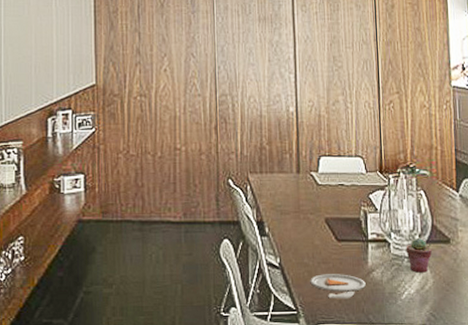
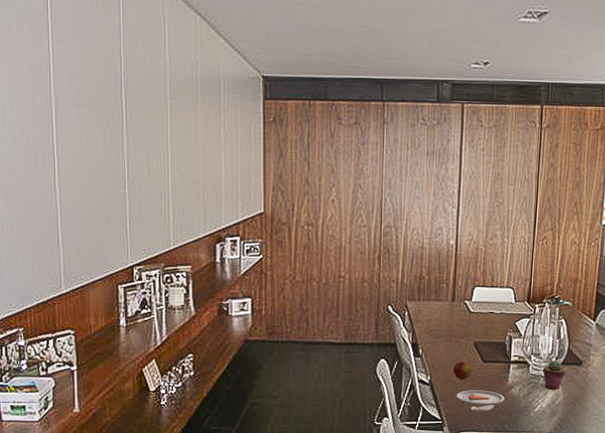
apple: none [305,241,326,263] -> present [453,362,472,380]

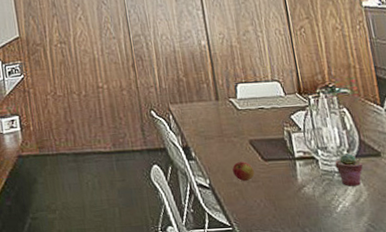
dinner plate: present [456,390,505,412] -> none [241,191,298,215]

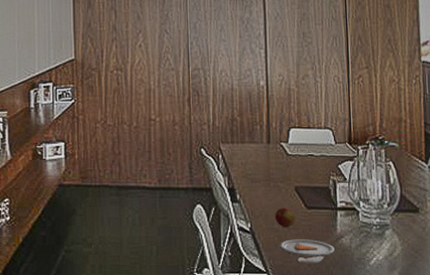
dinner plate: none [241,191,298,215] -> present [280,239,335,264]
potted succulent: present [334,153,363,186] -> none [374,207,401,240]

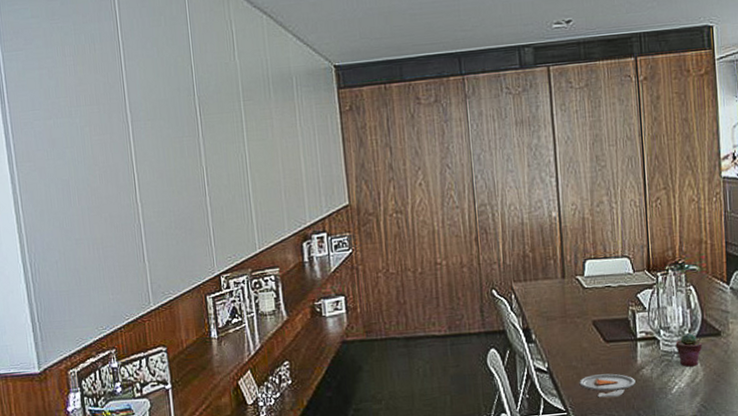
apple: present [275,208,296,228] -> none [573,343,595,365]
potted succulent: none [374,207,401,240] -> present [675,333,702,367]

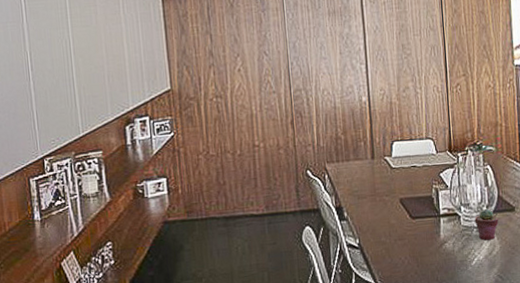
dinner plate: present [579,373,636,398] -> none [388,248,439,271]

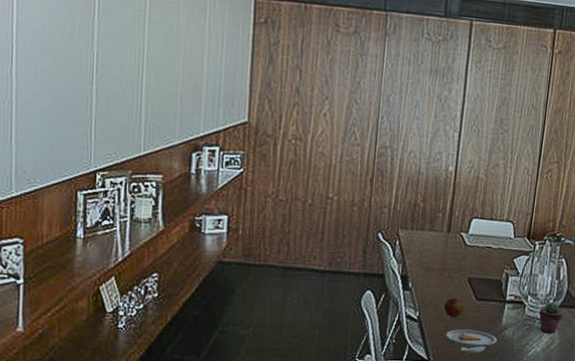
apple: none [382,220,402,240] -> present [444,298,465,318]
dinner plate: none [388,248,439,271] -> present [445,329,497,353]

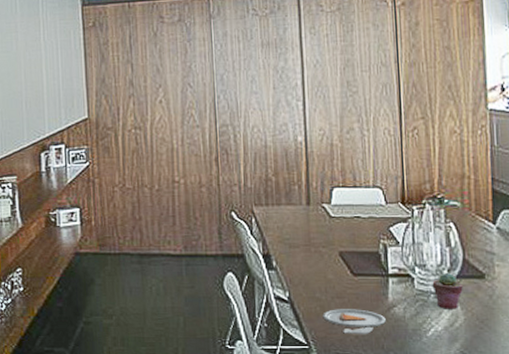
apple: present [444,298,465,318] -> none [317,275,341,297]

